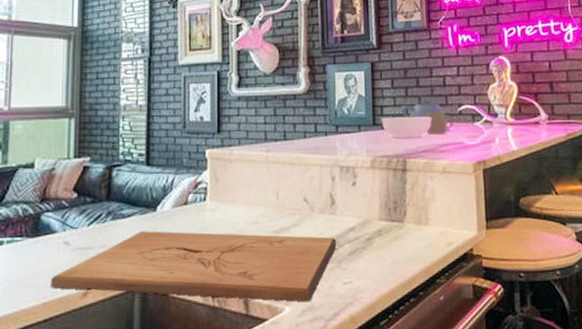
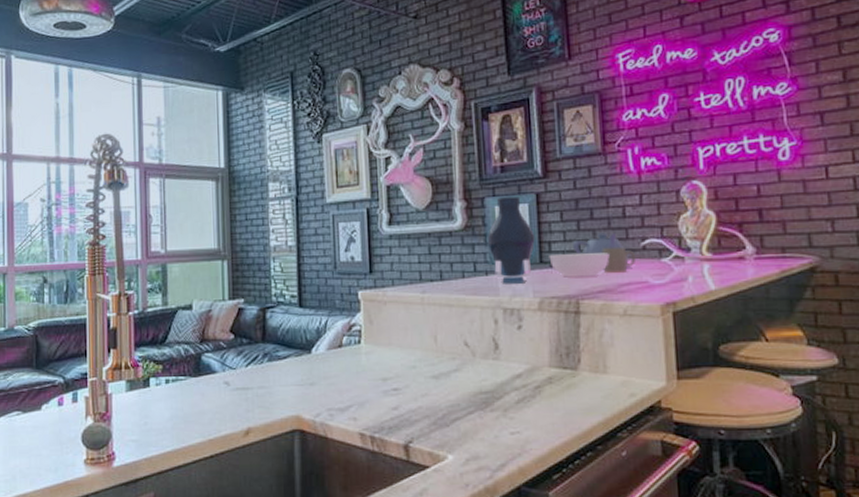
cutting board: present [51,231,336,302] -> none [214,373,501,451]
vase: none [327,65,369,144] -> present [487,197,535,284]

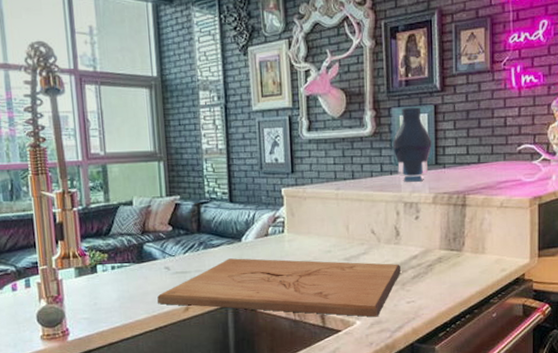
cutting board: none [214,373,501,451] -> present [157,258,401,317]
bowl: present [549,253,611,278] -> none [443,156,493,176]
teapot: present [573,232,629,263] -> none [463,139,507,165]
mug: present [601,248,636,274] -> none [486,152,513,174]

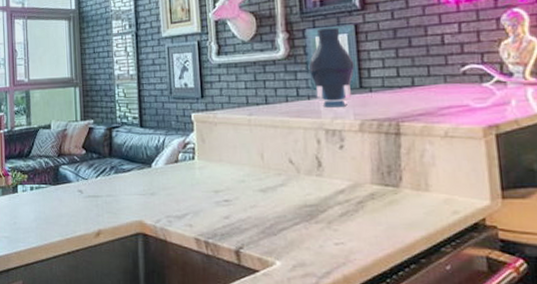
cutting board: present [157,258,401,317] -> none [71,184,325,259]

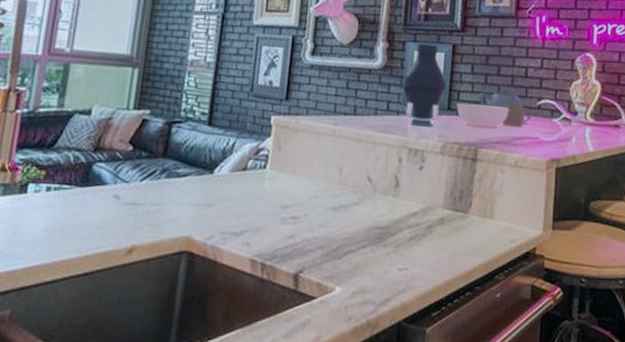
bowl: none [368,78,430,101] -> present [456,103,510,128]
teapot: none [392,59,449,88] -> present [479,88,526,119]
mug: none [421,73,456,98] -> present [502,103,532,128]

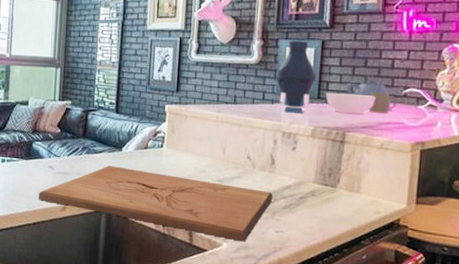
cutting board: none [95,193,396,285] -> present [39,166,272,242]

